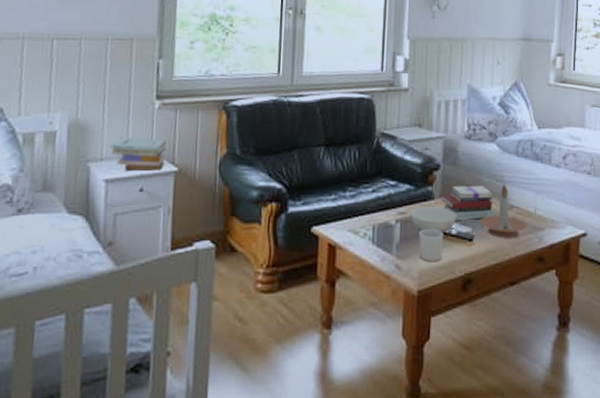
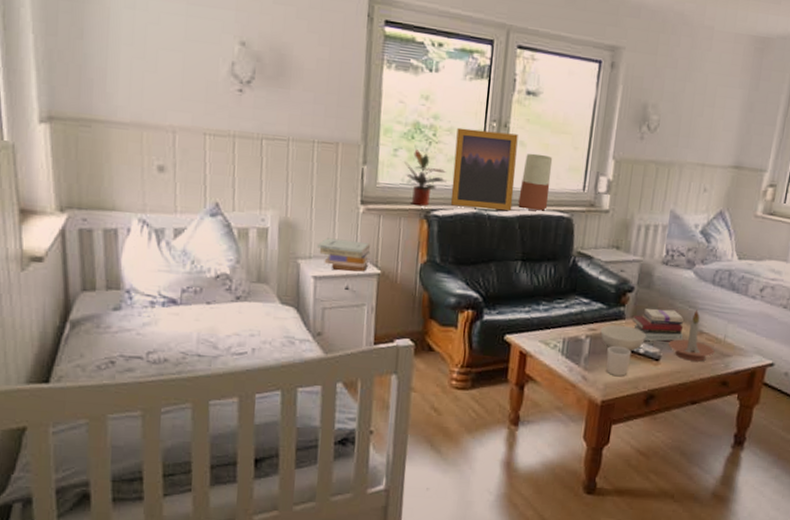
potted plant: none [201,39,245,98] -> present [404,148,447,207]
picture frame: none [249,17,314,97] -> present [450,127,518,212]
vase: none [318,37,350,94] -> present [518,153,553,211]

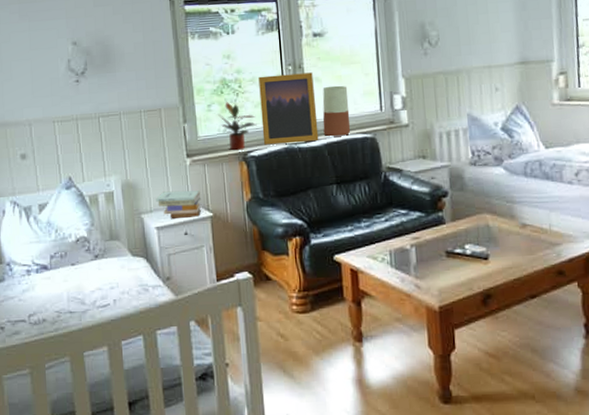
bowl: present [600,324,647,352] -> none [423,229,470,255]
mug: present [605,345,632,377] -> none [434,250,460,281]
books: present [632,308,684,342] -> none [452,207,508,241]
candle holder: present [668,309,715,362] -> none [494,203,543,255]

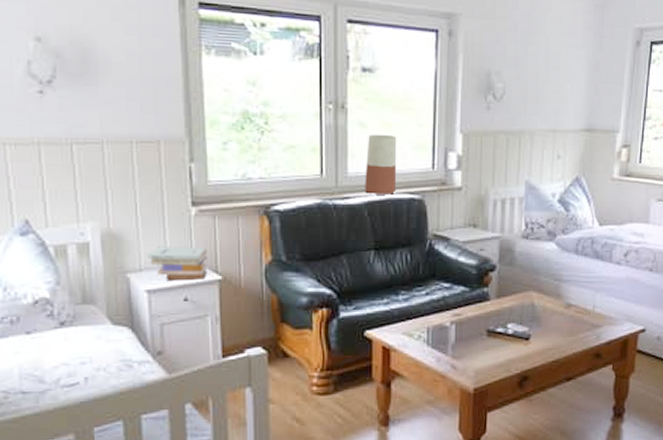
potted plant: present [218,101,257,151] -> none [236,139,285,202]
picture frame: present [258,72,319,145] -> none [291,113,359,199]

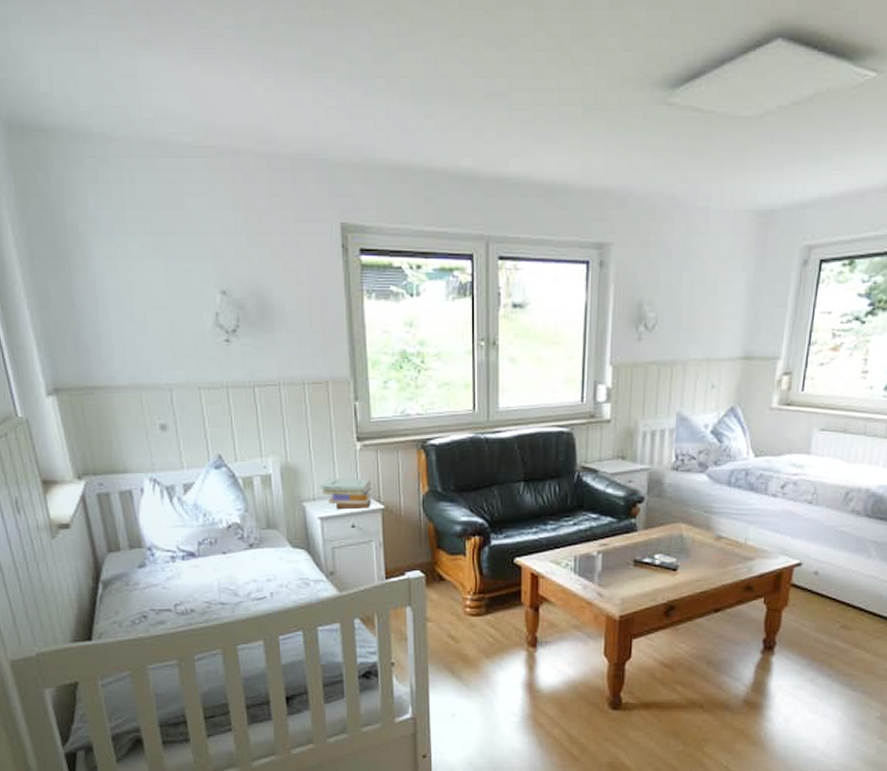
vase: present [365,134,397,195] -> none [515,369,547,428]

